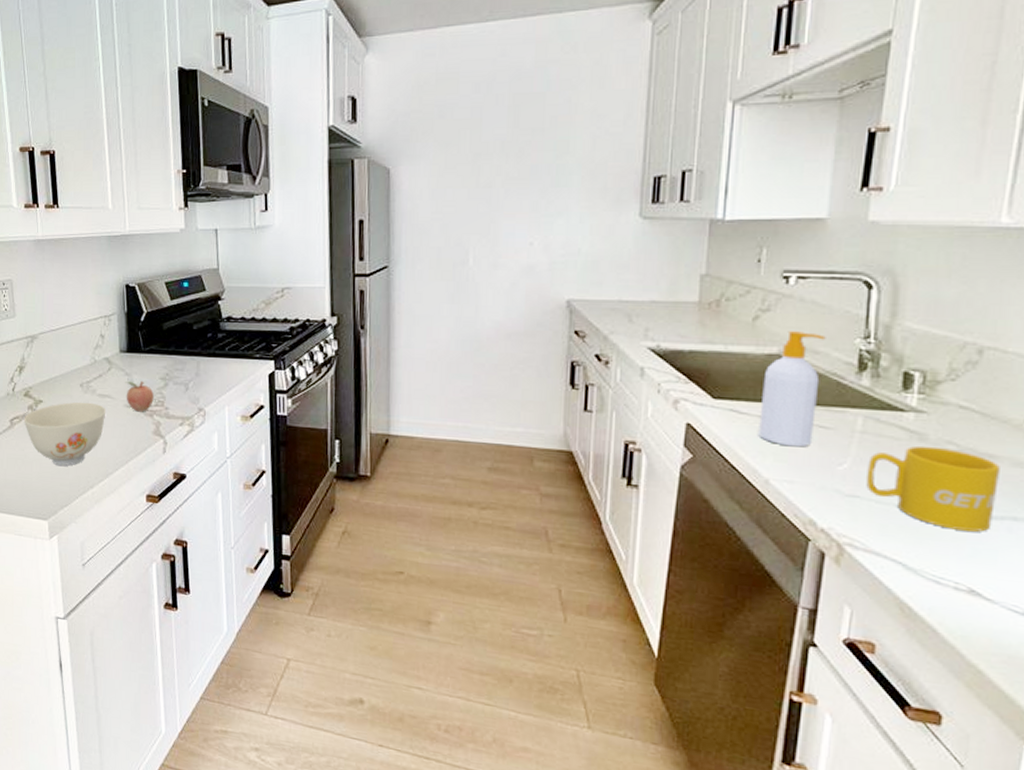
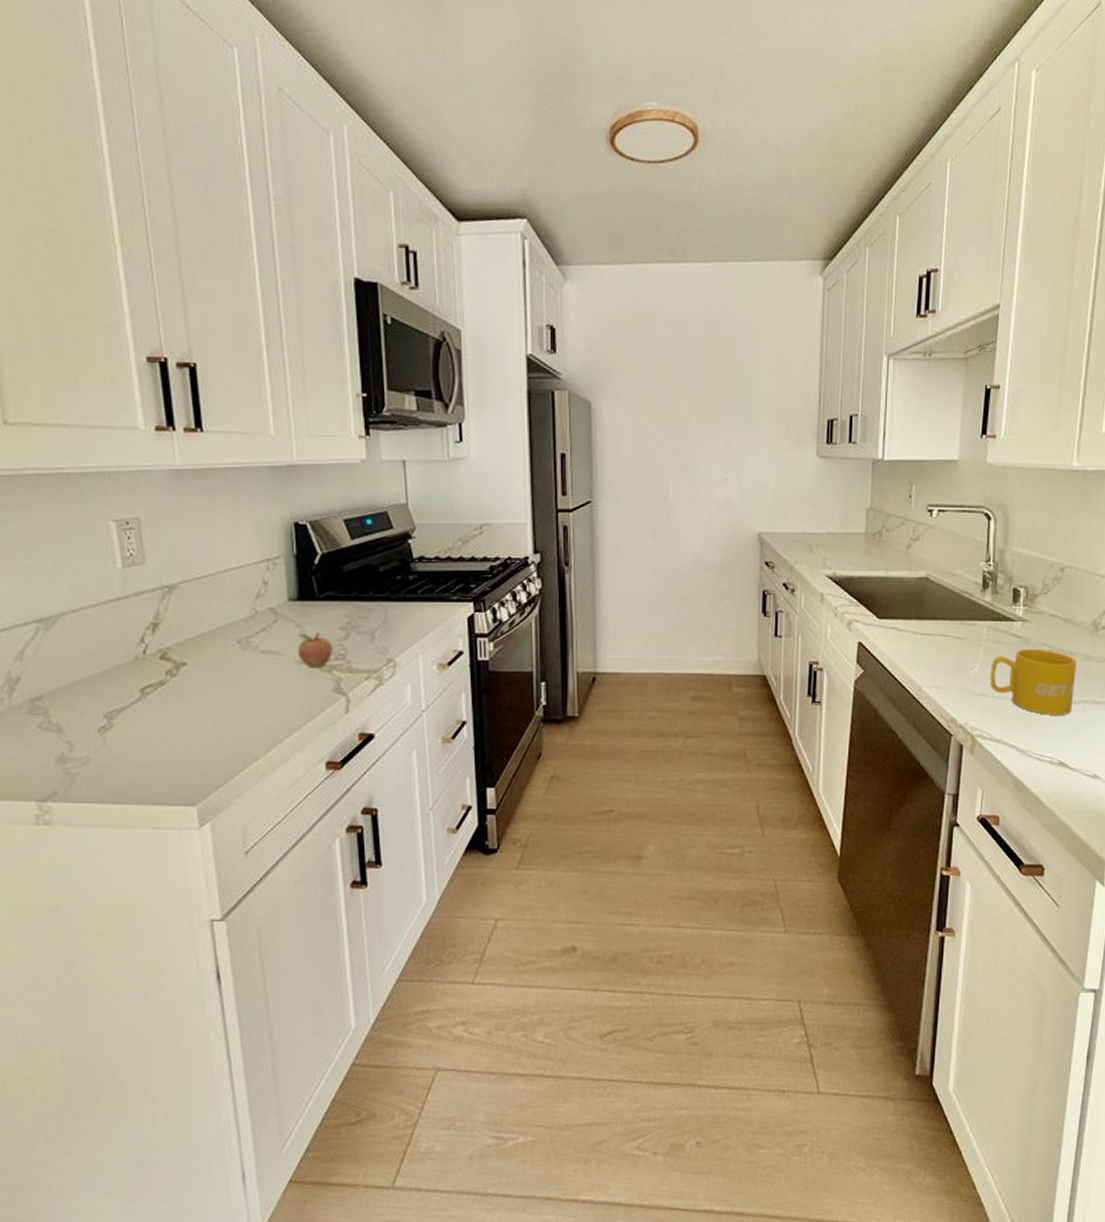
bowl: present [24,402,106,467] -> none [160,661,273,740]
soap bottle: present [758,331,826,447] -> none [913,557,960,657]

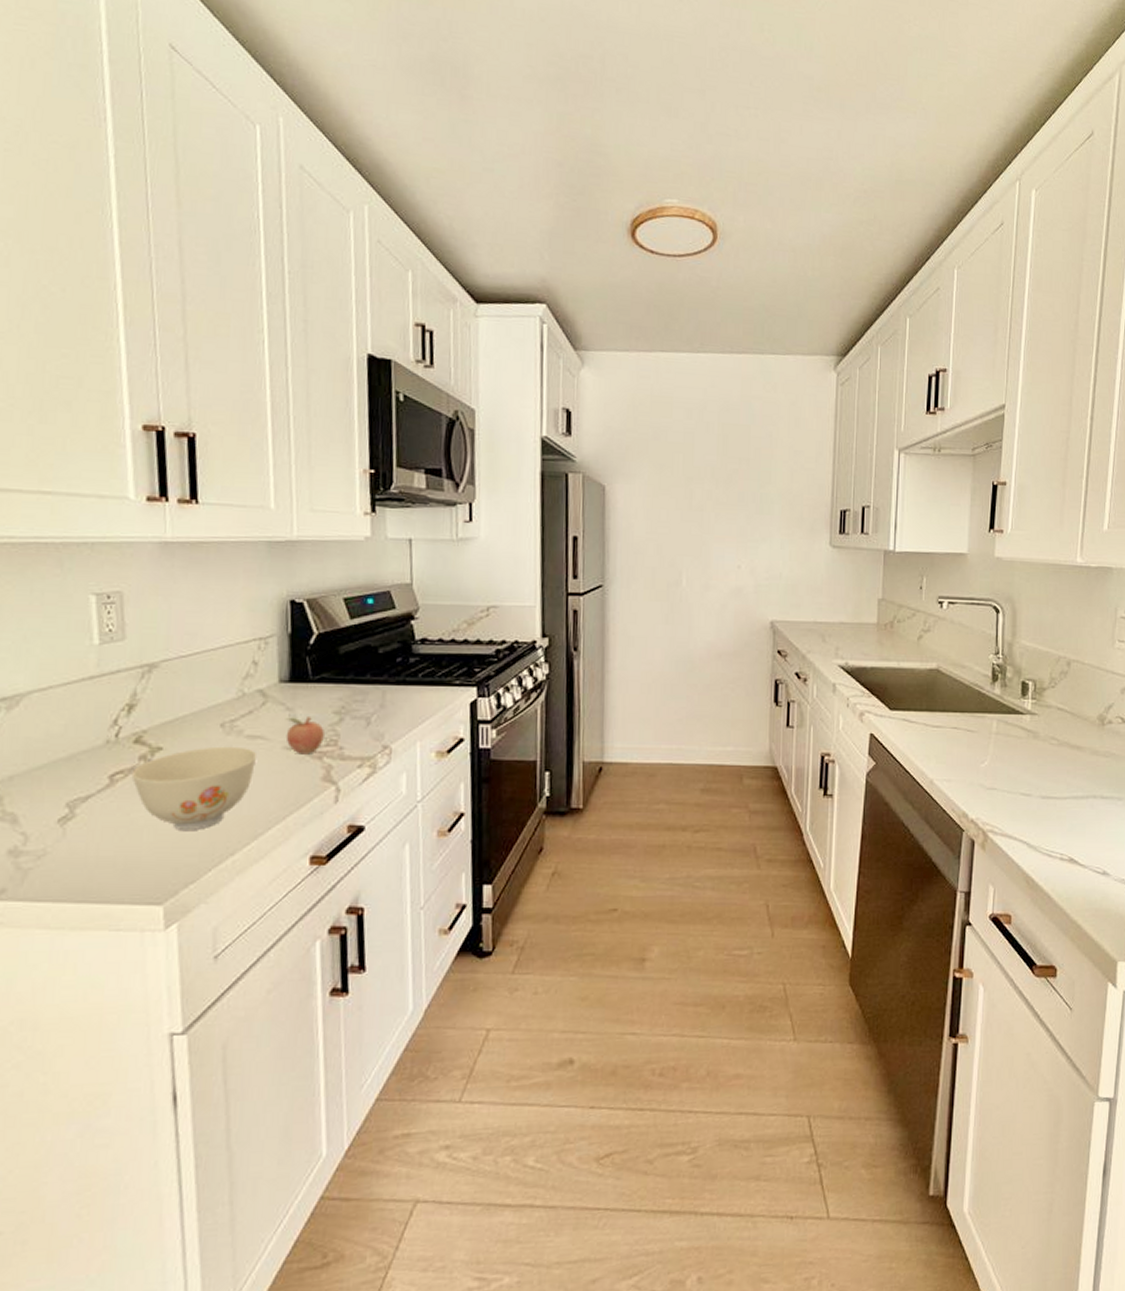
bowl: none [160,661,273,740] -> present [131,746,258,832]
mug: present [990,648,1076,715] -> none [1001,742,1084,810]

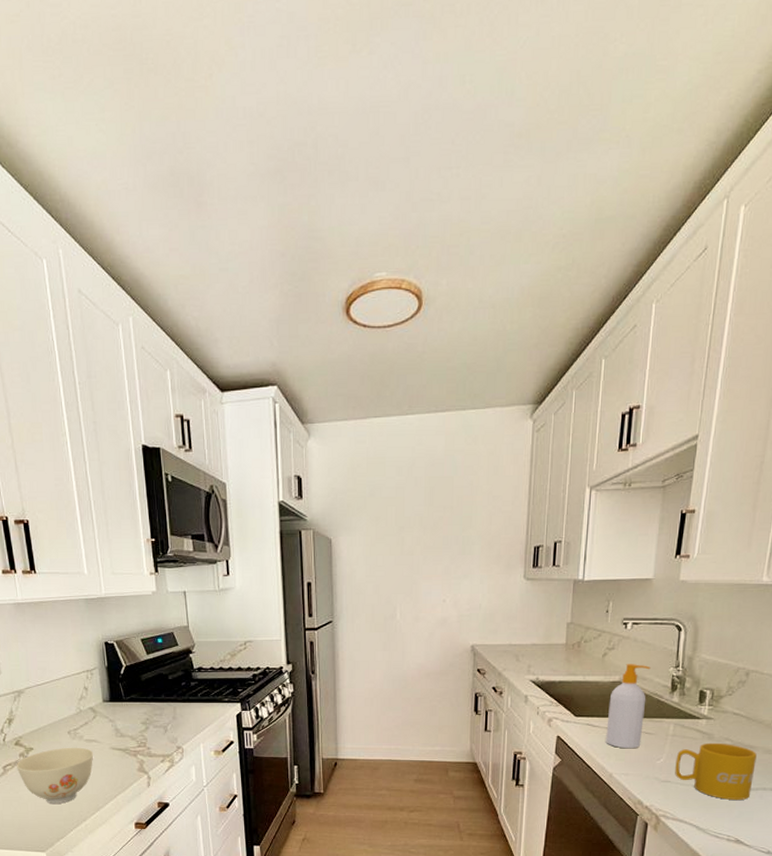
fruit: present [285,717,324,755] -> none [109,726,137,753]
soap bottle: none [924,649,970,750] -> present [605,664,651,749]
mug: none [1001,742,1084,810] -> present [675,742,757,800]

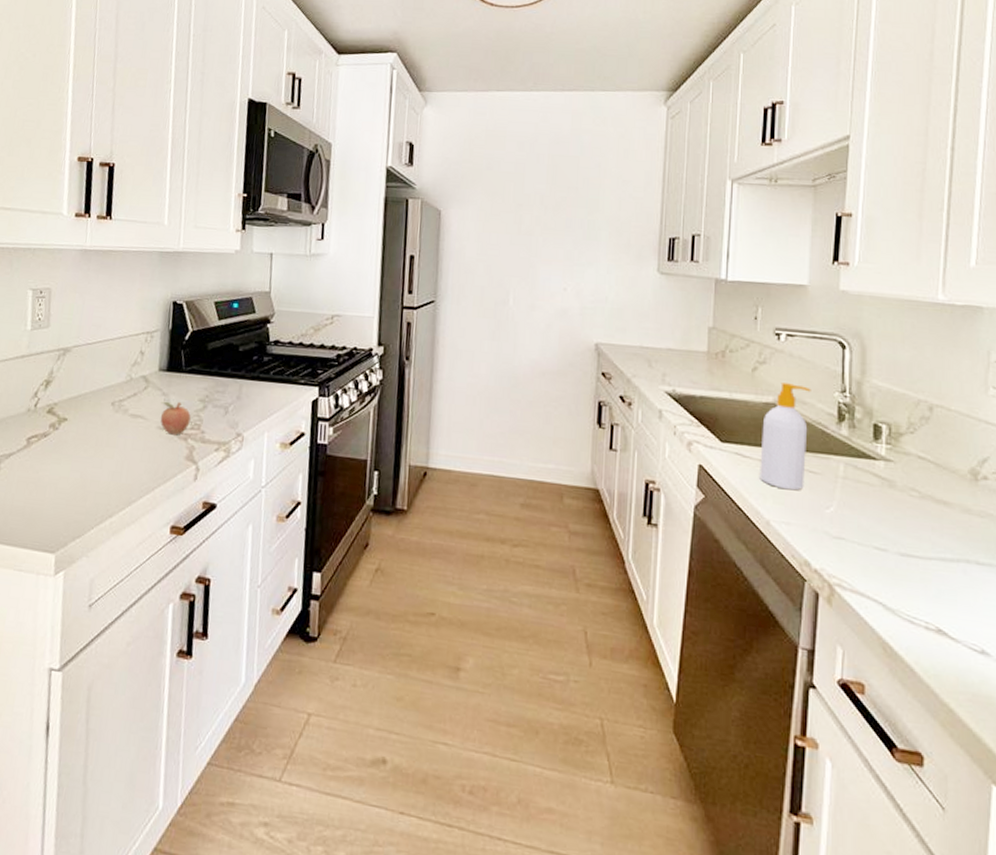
bowl: present [16,747,94,805] -> none [42,421,137,492]
fruit: none [109,726,137,753] -> present [160,401,191,435]
mug: present [675,742,757,800] -> none [850,491,953,574]

